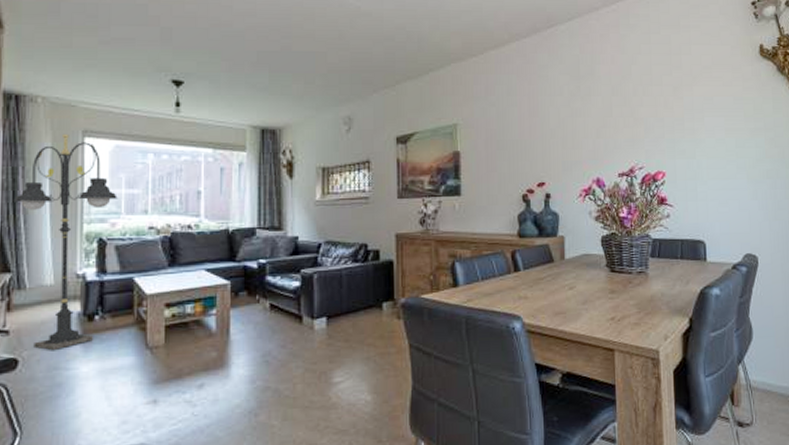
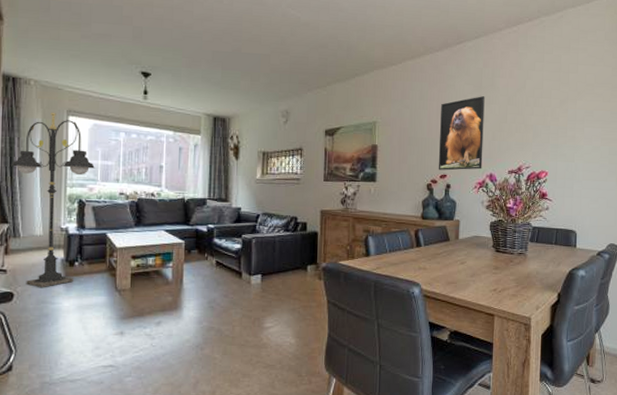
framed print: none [533,87,587,177] -> present [438,96,485,171]

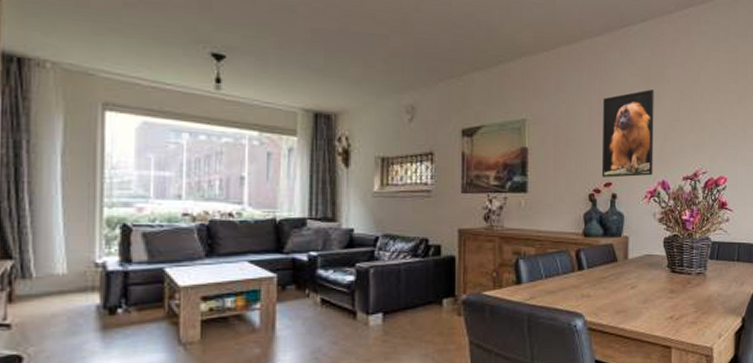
floor lamp: present [10,112,96,288] -> none [14,105,147,347]

